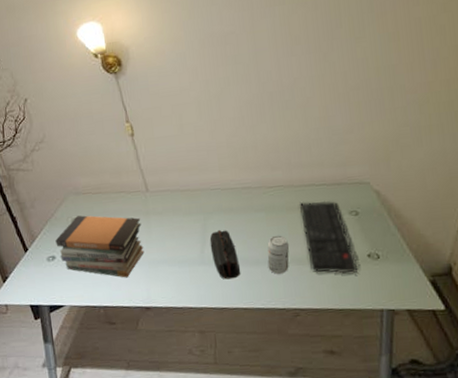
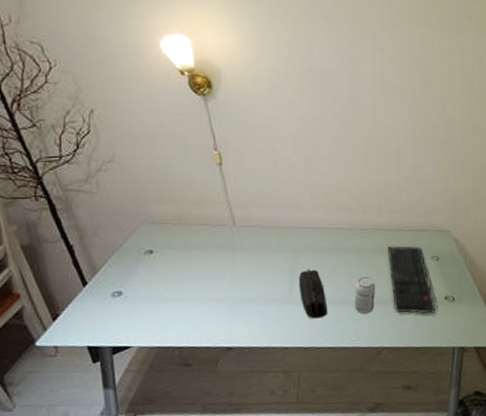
book stack: present [55,215,144,278] -> none [123,247,228,317]

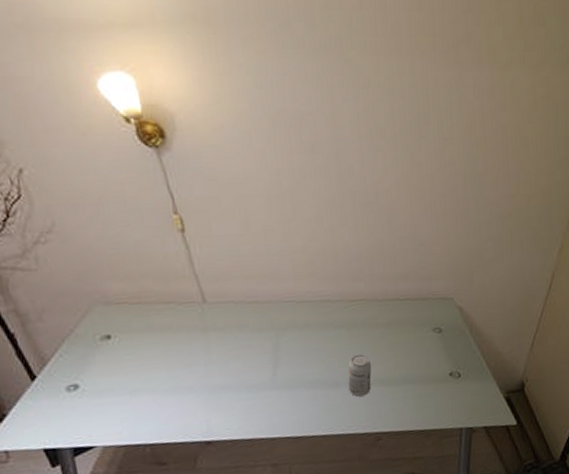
pencil case: present [298,268,328,319] -> none [282,348,320,405]
keyboard: present [388,245,436,314] -> none [383,316,440,394]

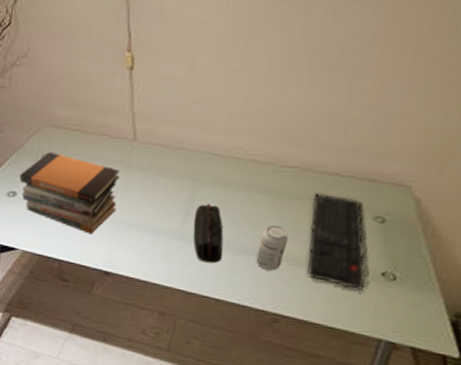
book stack: none [77,331,202,409] -> present [20,152,120,235]
pencil case: none [282,348,320,405] -> present [193,203,224,264]
keyboard: none [383,316,440,394] -> present [306,192,367,290]

